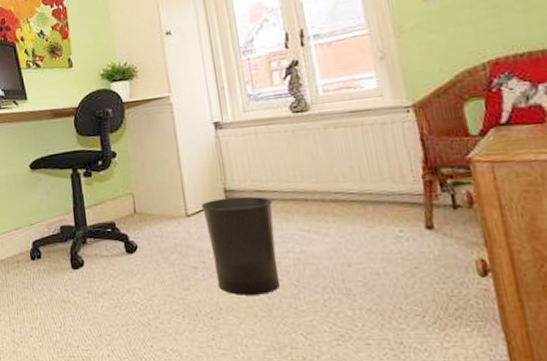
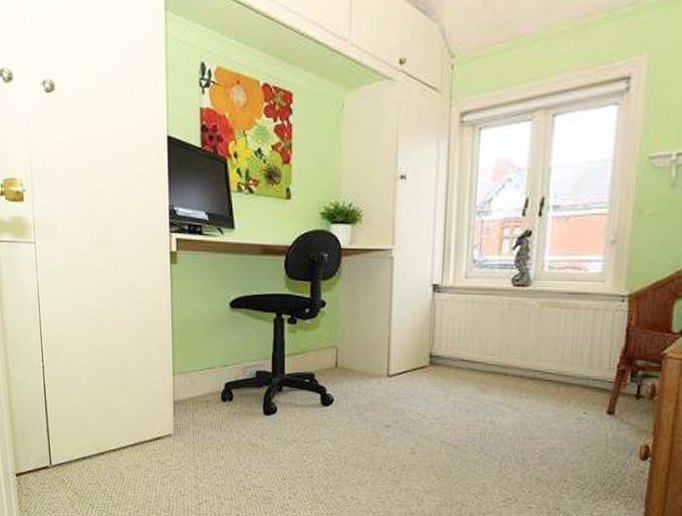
waste bin: present [201,196,281,295] -> none [403,362,475,457]

